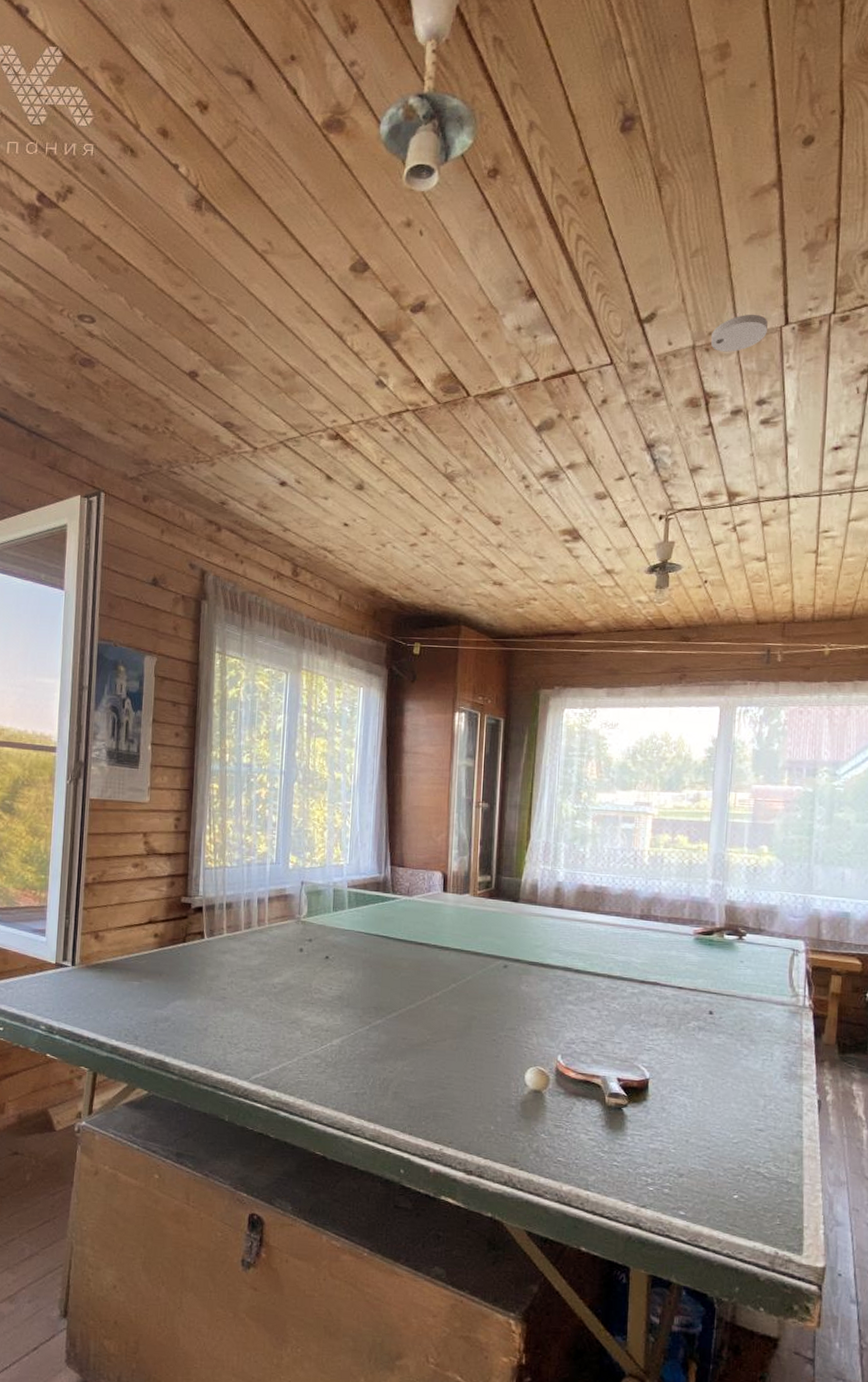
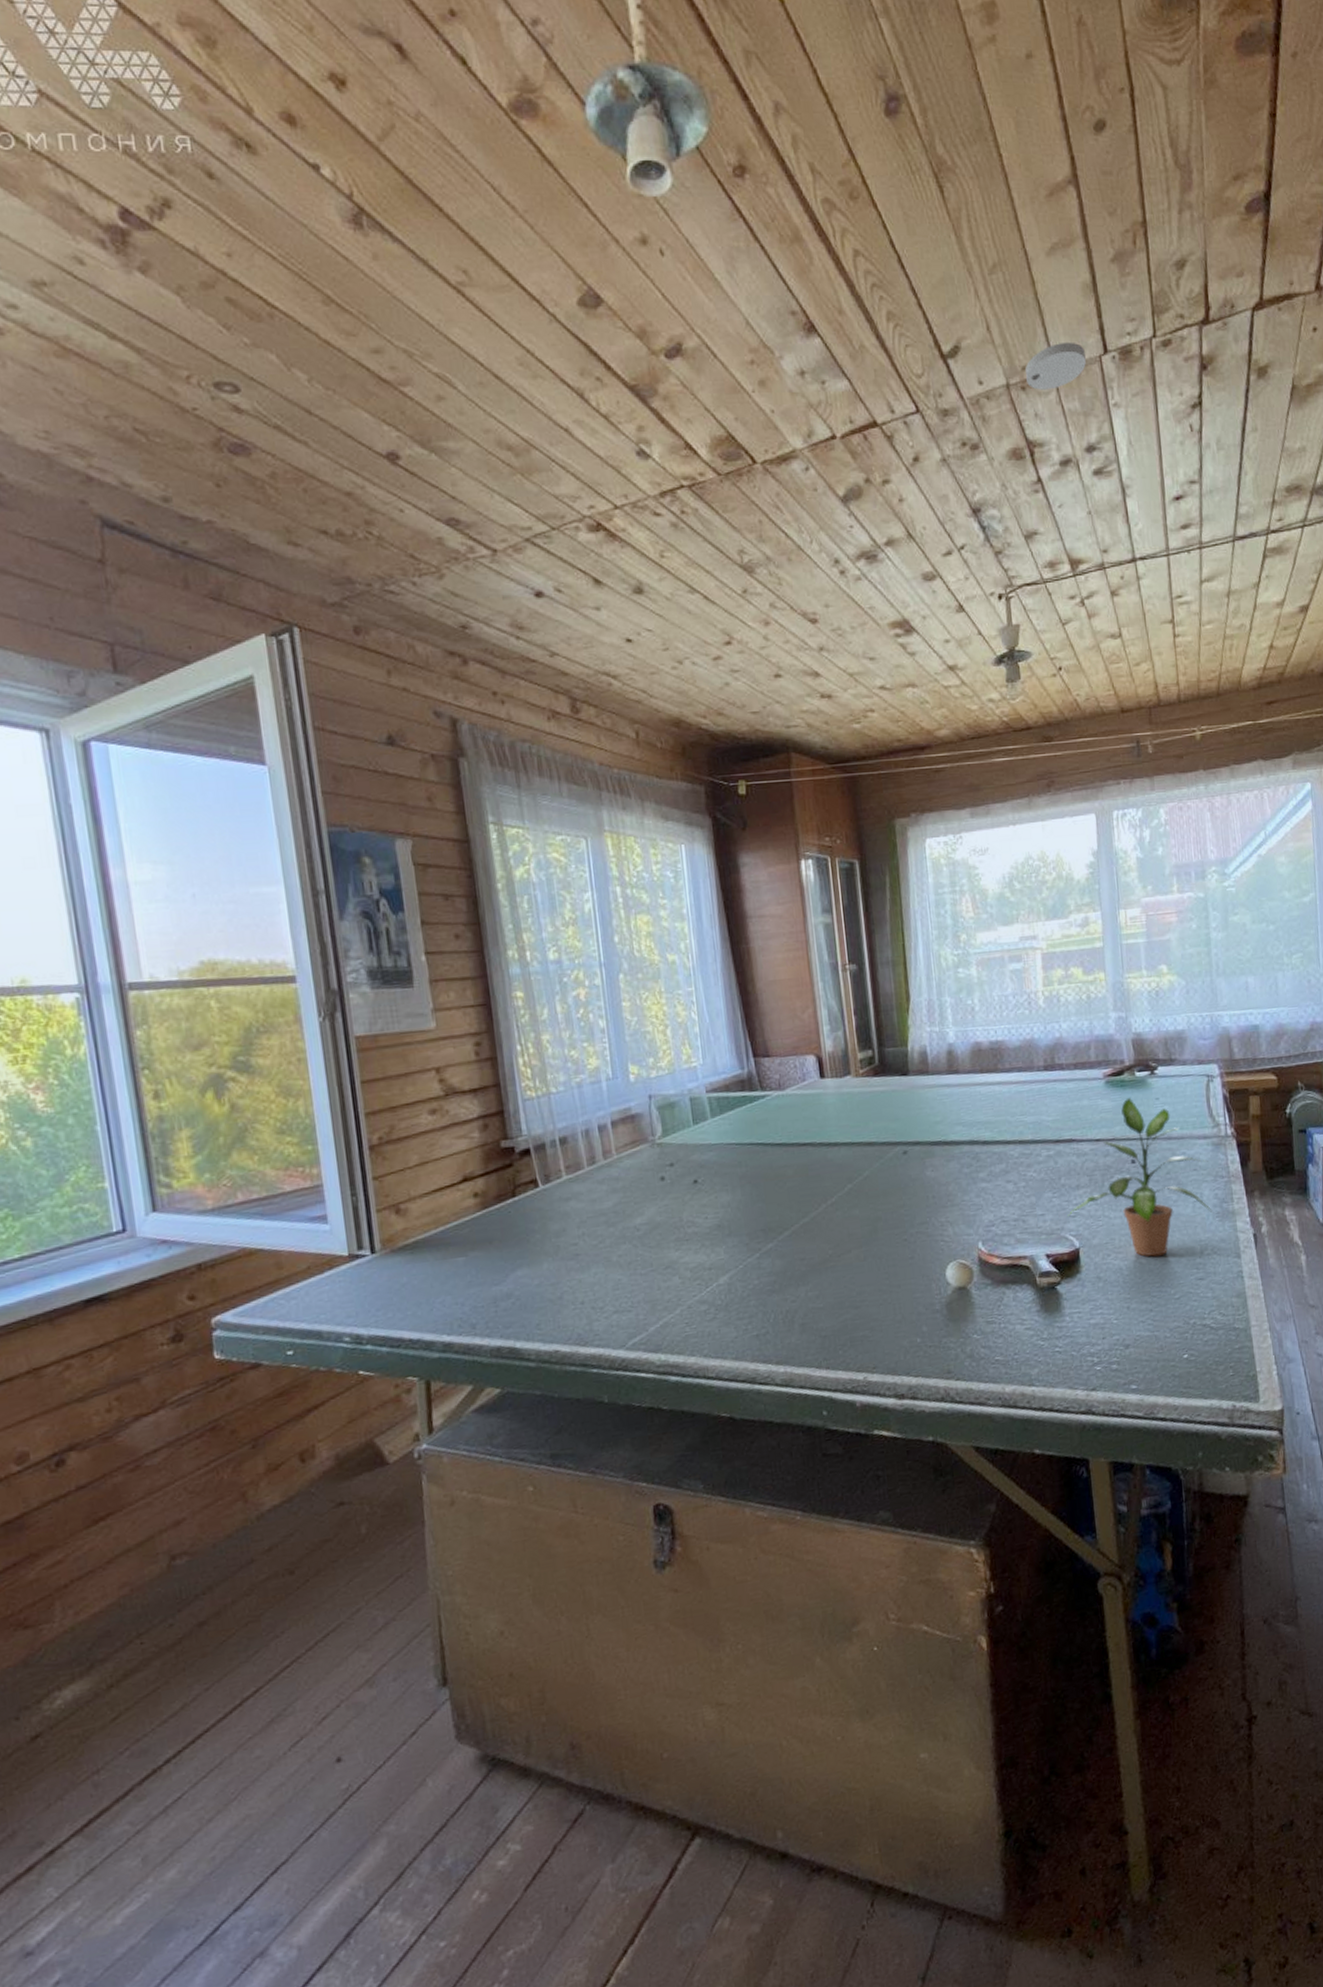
potted plant: none [643,955,783,1101] -> present [1068,1097,1214,1258]

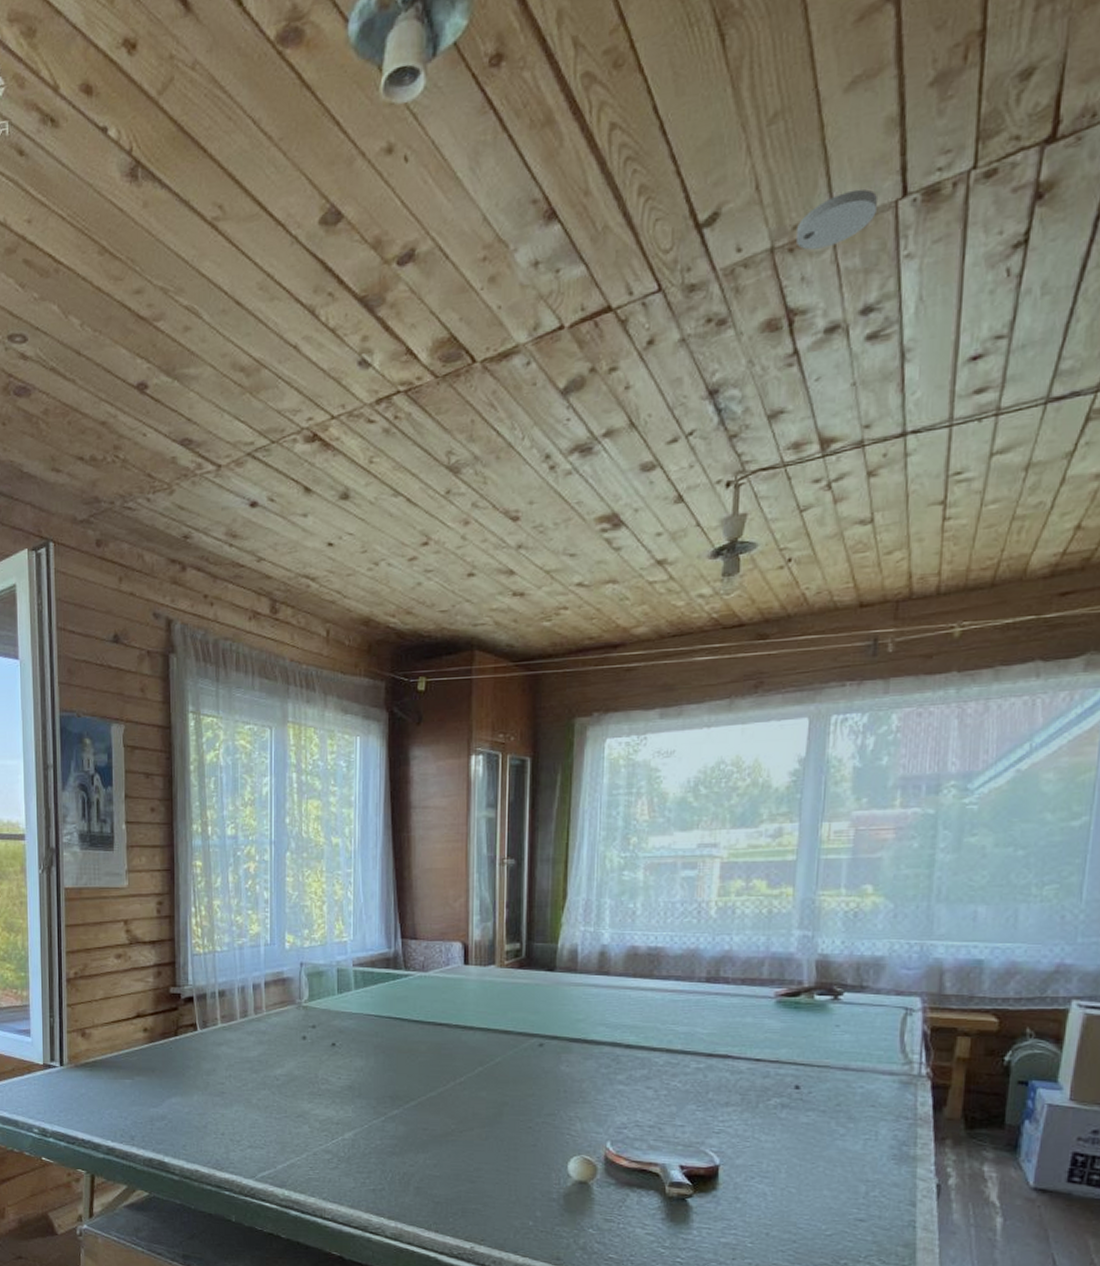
potted plant: present [1068,1097,1214,1258] -> none [711,1020,891,1188]

